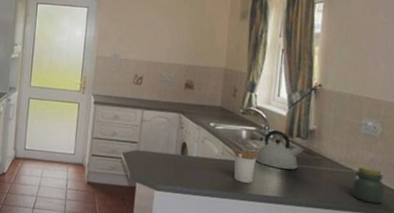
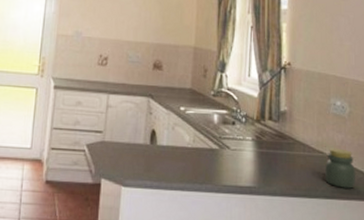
utensil holder: present [232,147,259,183] -> none [204,132,232,173]
kettle: present [255,129,303,170] -> none [227,112,275,156]

